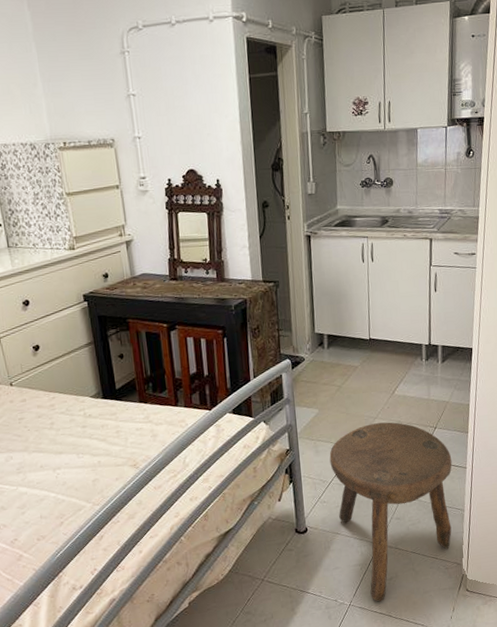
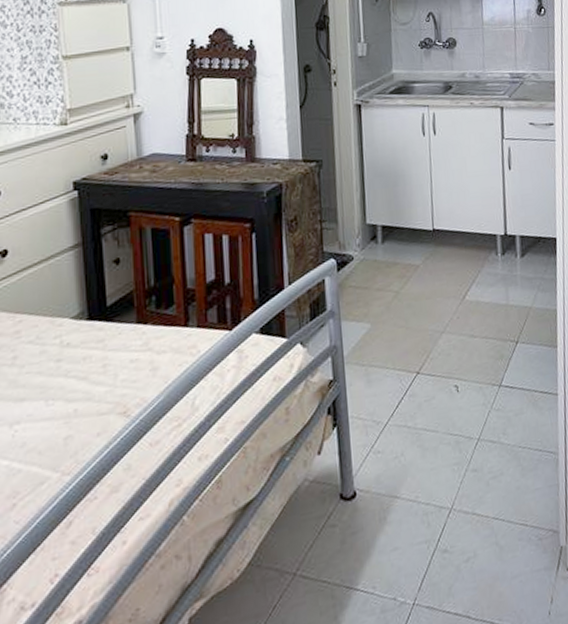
stool: present [329,422,452,602] -> none [384,336,544,597]

